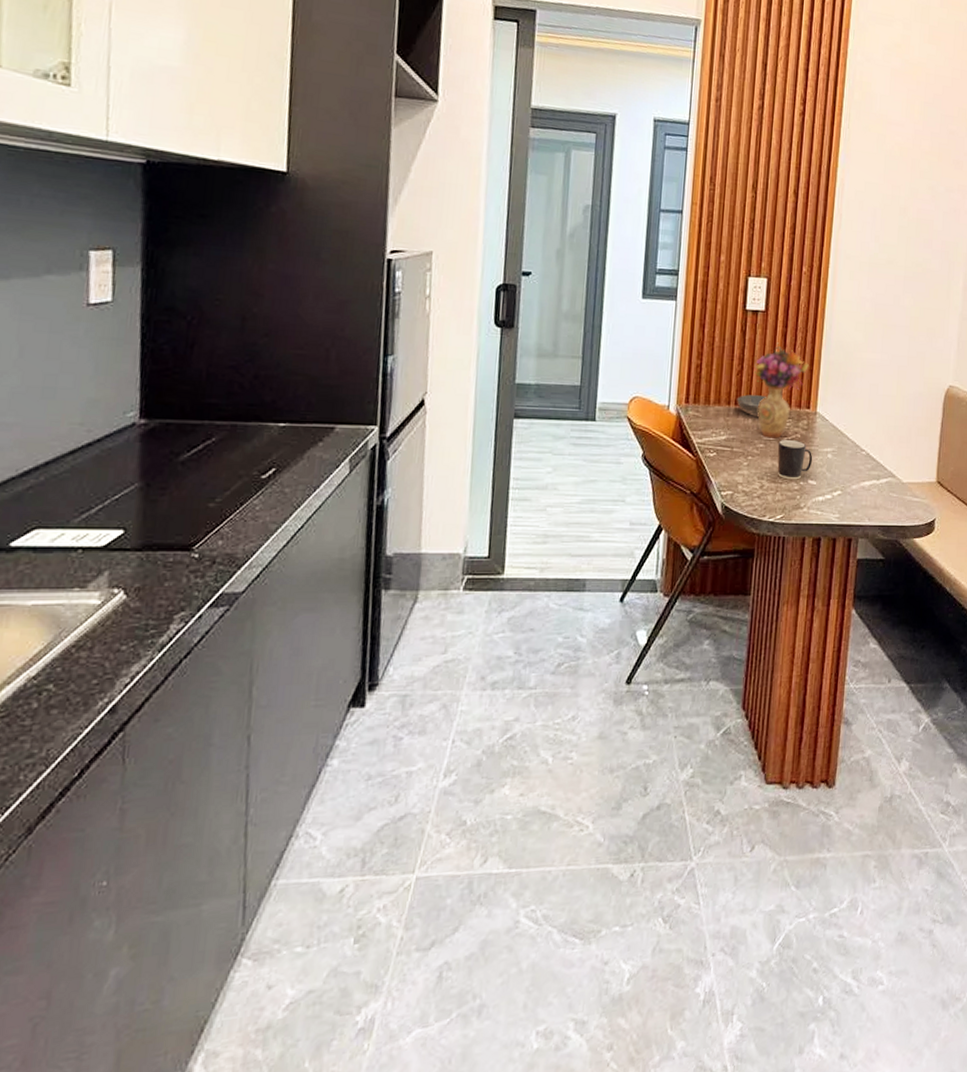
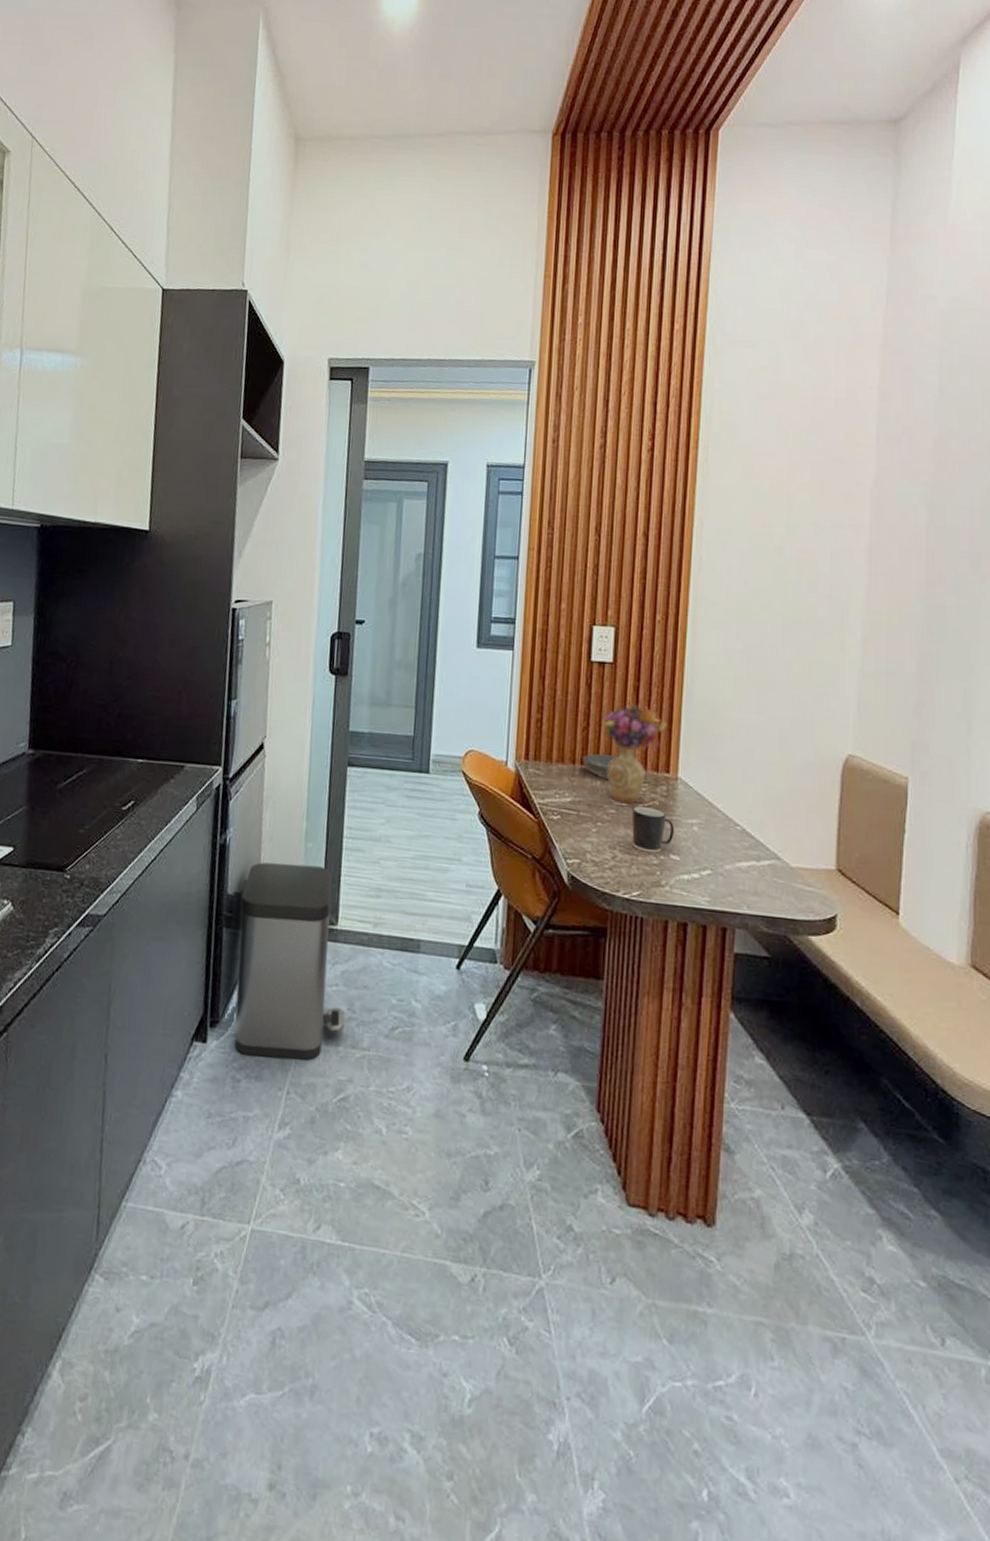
pedal bin: none [395,519,512,713] -> present [234,862,345,1061]

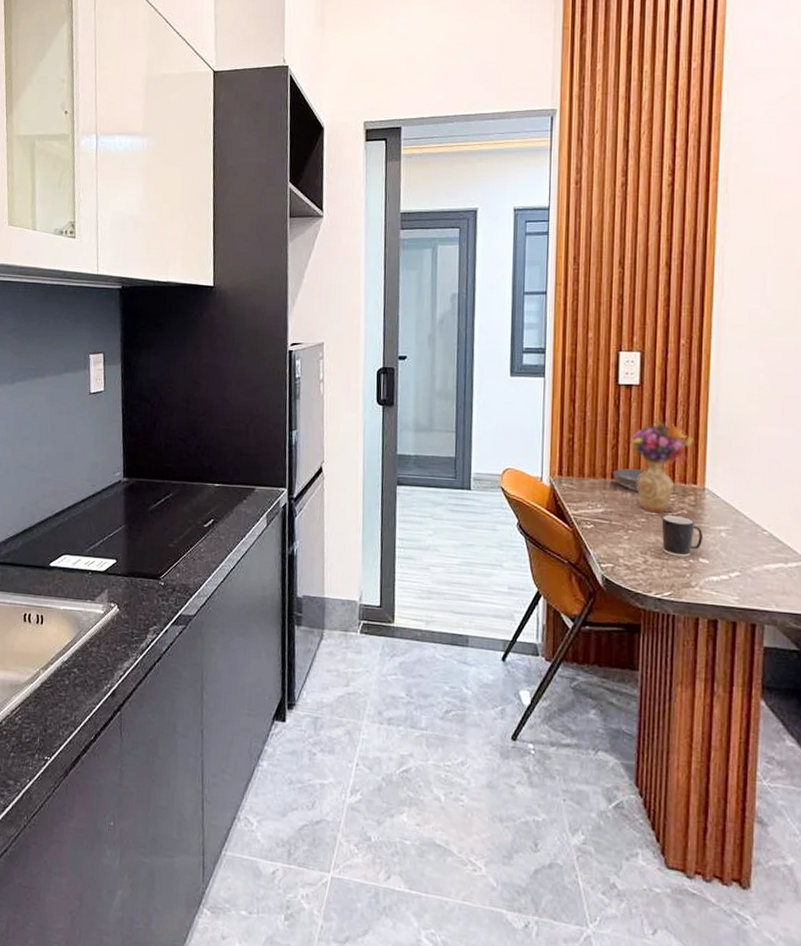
pedal bin: present [234,862,345,1061] -> none [307,569,404,738]

